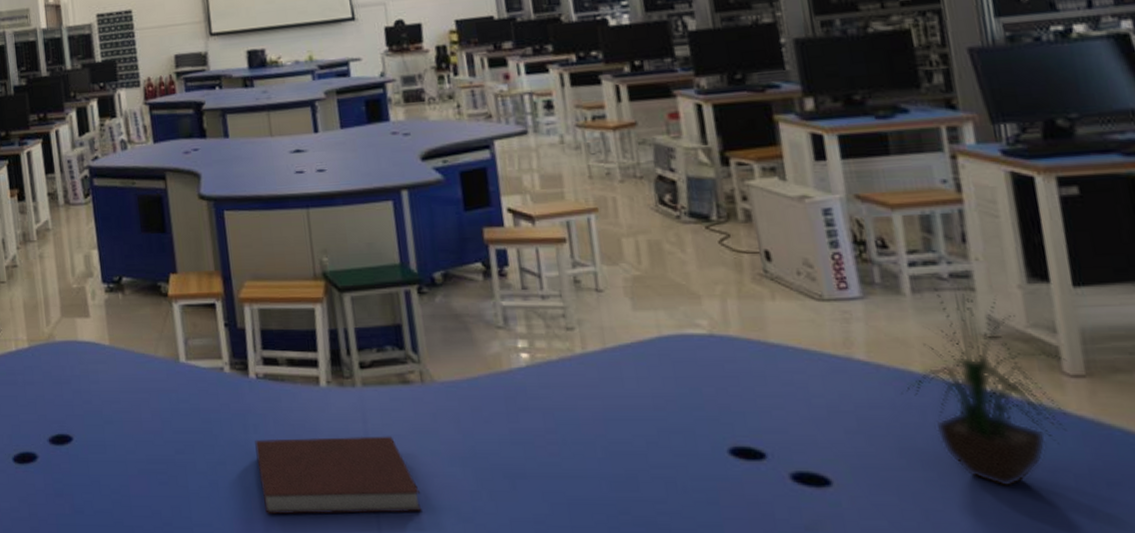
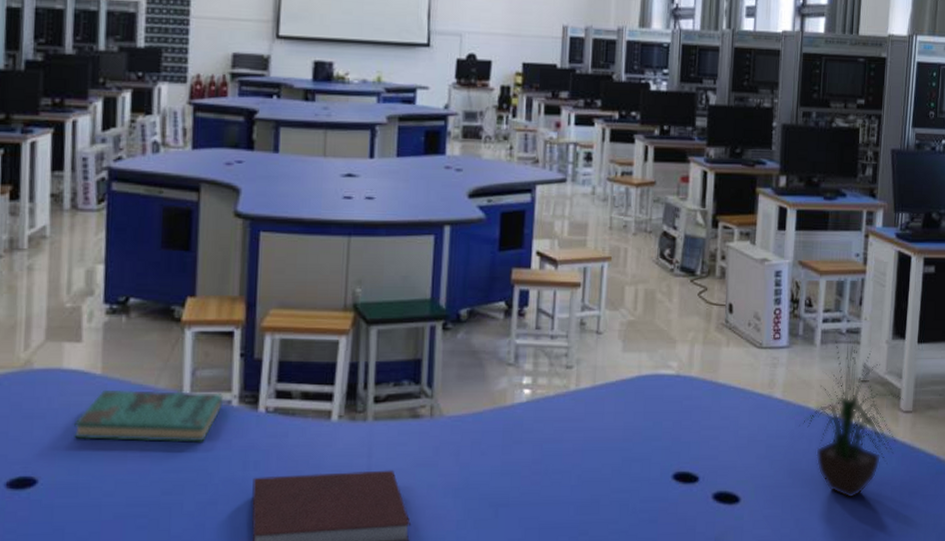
book: none [94,358,217,406] -> present [74,389,224,443]

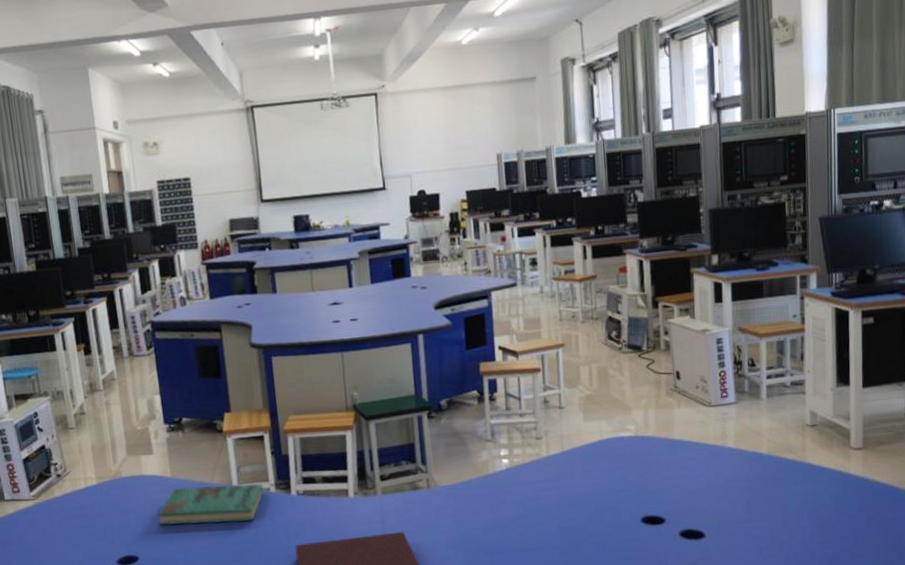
potted plant: present [799,326,904,499] -> none [754,379,854,528]

